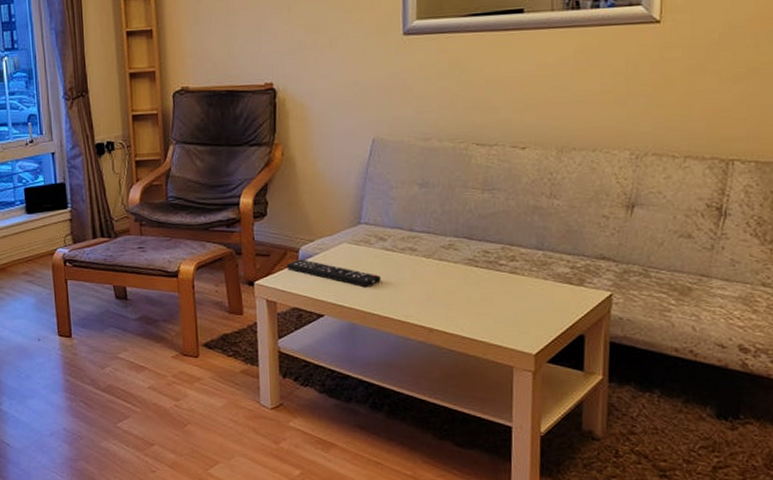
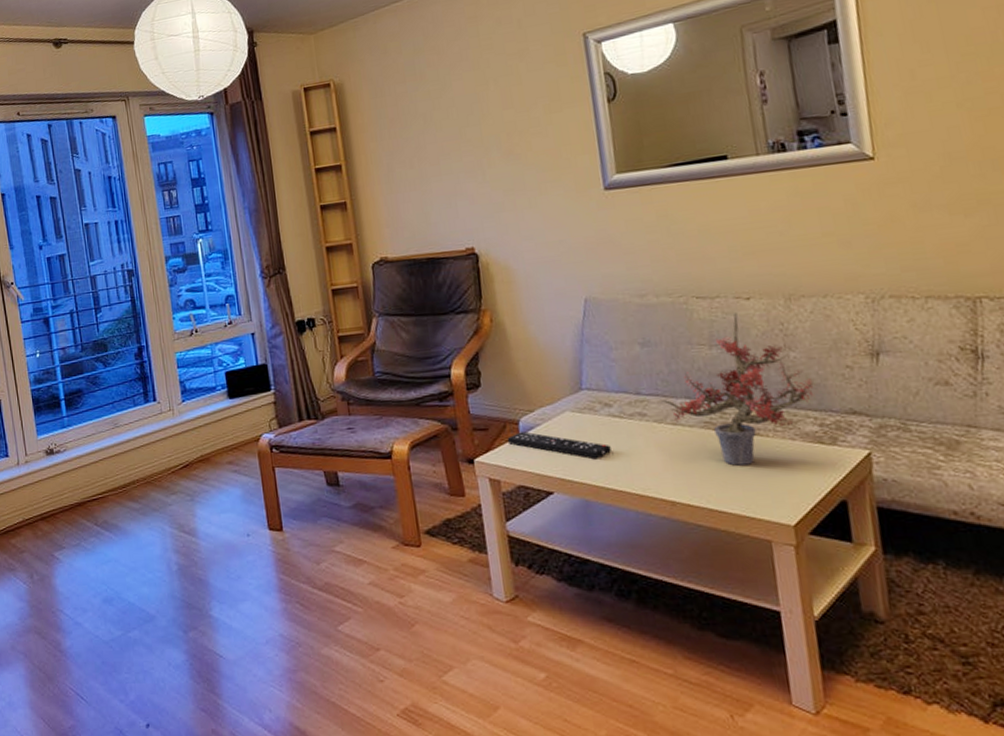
potted plant: none [428,161,573,300] -> present [657,313,816,466]

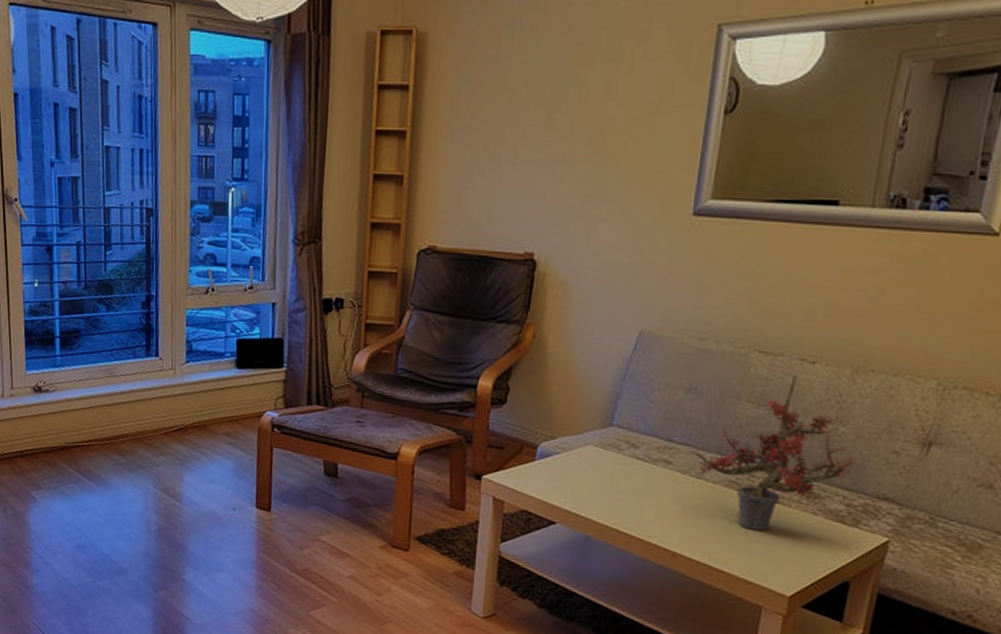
remote control: present [507,431,611,460] -> none [521,457,626,498]

